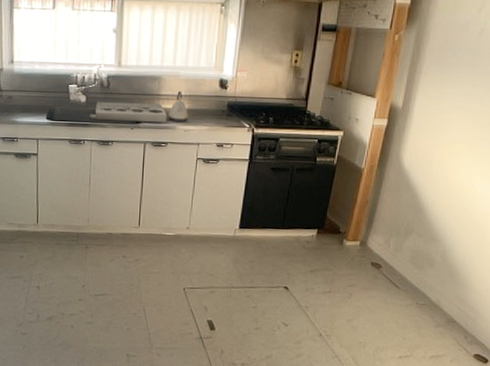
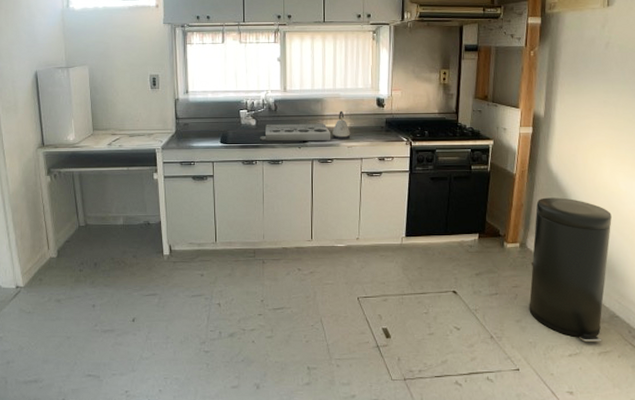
pedal bin: none [362,195,462,346] -> present [529,197,612,342]

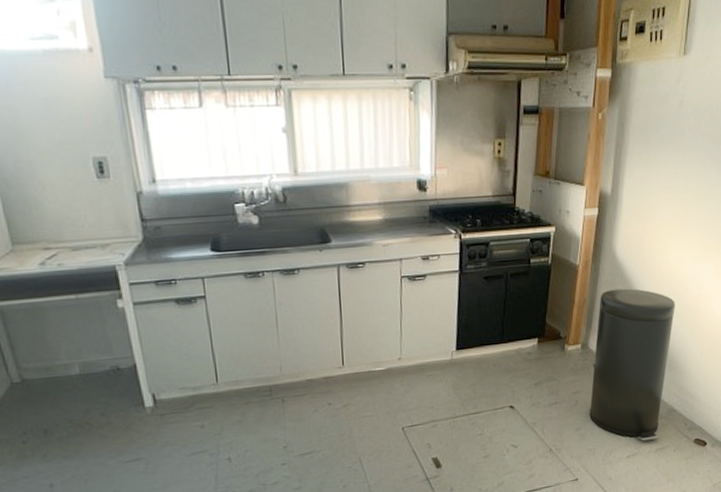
dish rack: present [260,123,331,142] -> none [266,216,362,246]
kettle: present [331,110,351,140] -> none [361,198,386,237]

